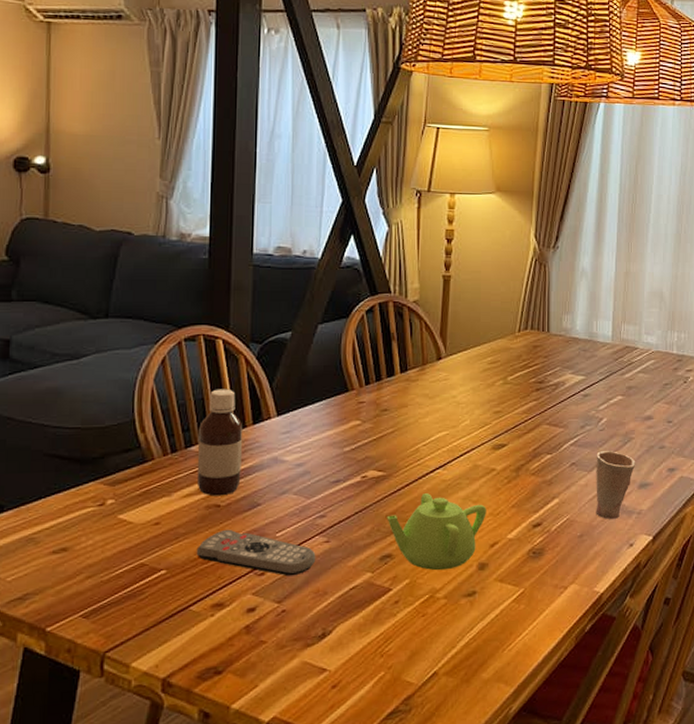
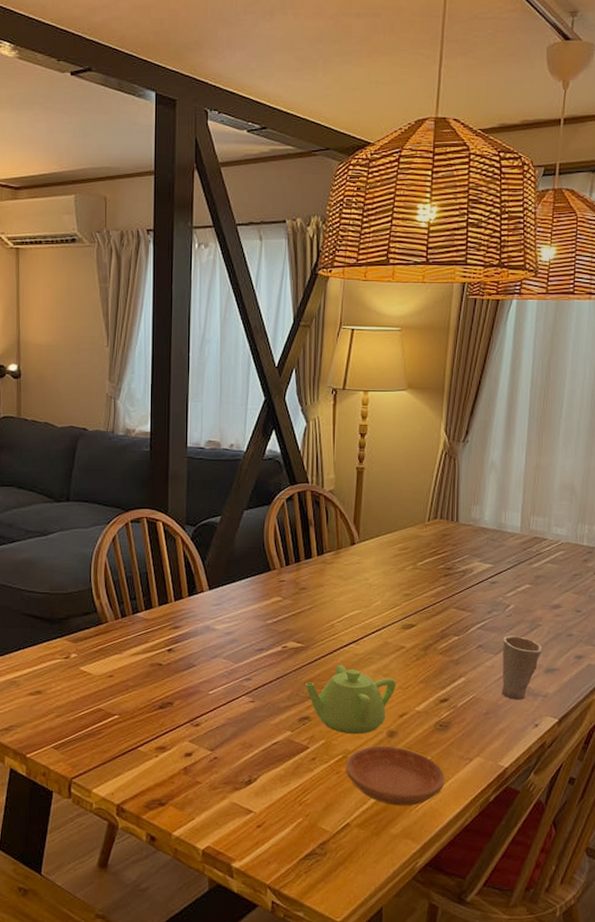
bottle: present [196,389,243,496] -> none [142,564,180,656]
remote control: present [196,529,316,576] -> none [143,685,243,729]
saucer: none [433,580,539,647] -> present [346,746,445,806]

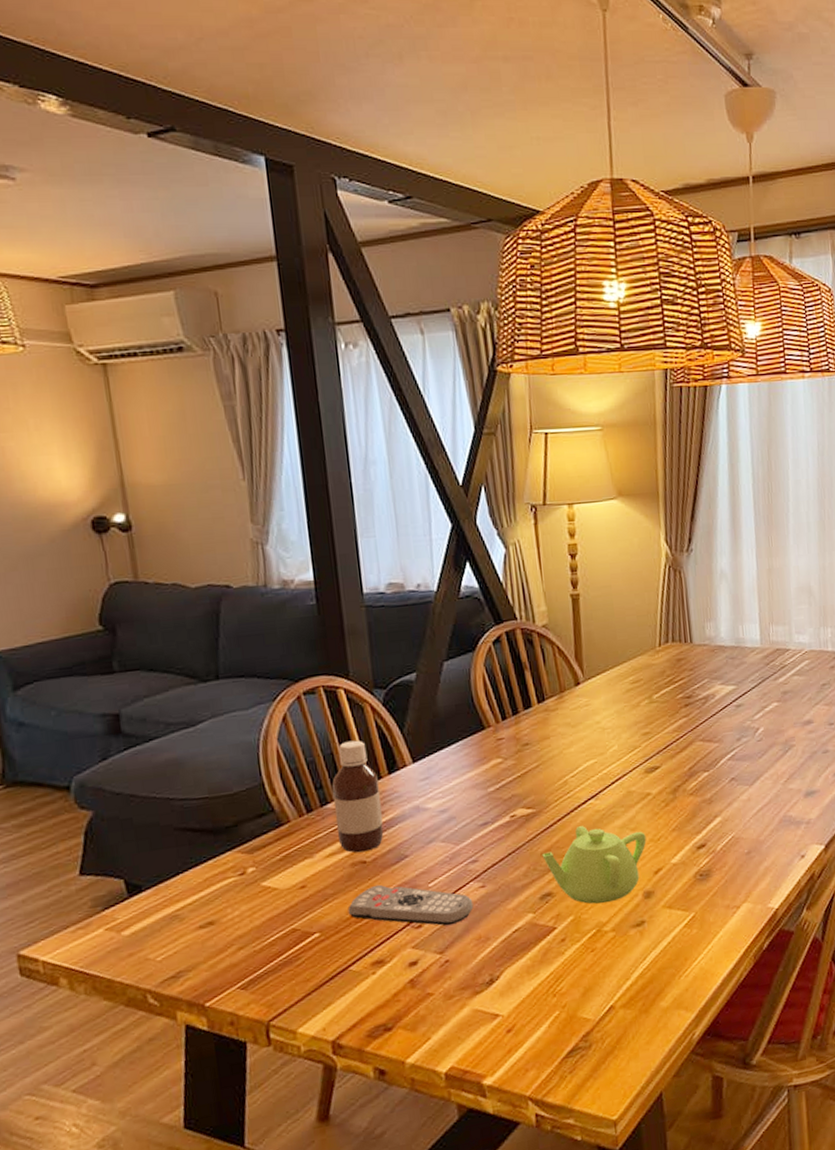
bottle: none [142,564,180,656] -> present [332,740,384,853]
remote control: none [143,685,243,729] -> present [347,884,474,926]
saucer: present [346,746,445,806] -> none [601,908,713,975]
cup: present [501,636,543,700] -> none [756,761,800,833]

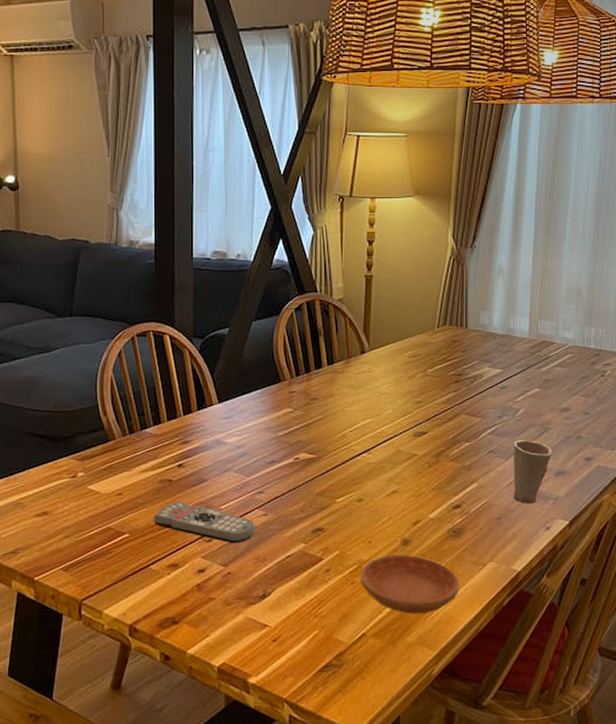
bottle: present [332,740,384,853] -> none [151,378,190,472]
teapot: present [542,826,647,904] -> none [318,475,409,544]
saucer: none [601,908,713,975] -> present [361,554,459,614]
cup: none [756,761,800,833] -> present [513,440,553,503]

